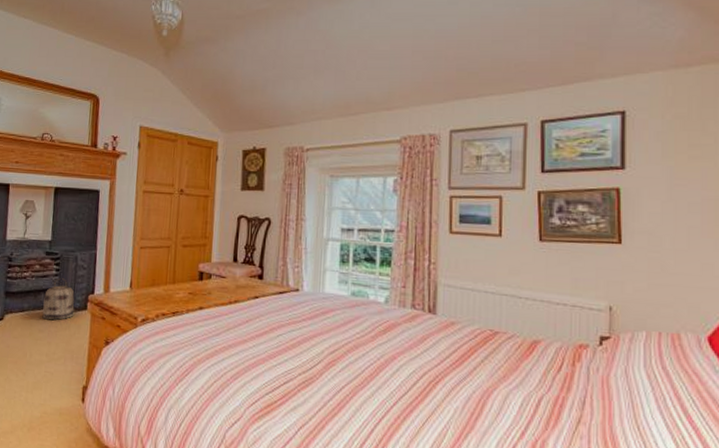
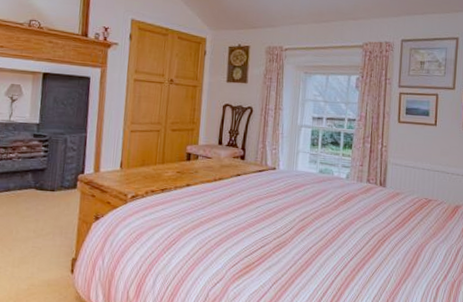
basket: present [42,278,75,321] -> none [29,159,64,199]

